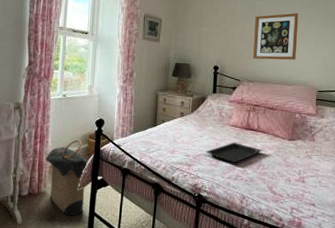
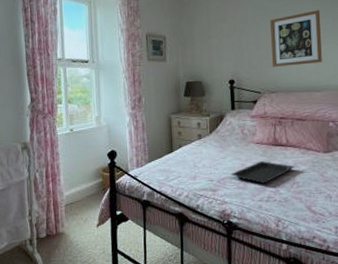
laundry hamper: present [45,140,89,216] -> none [59,175,106,255]

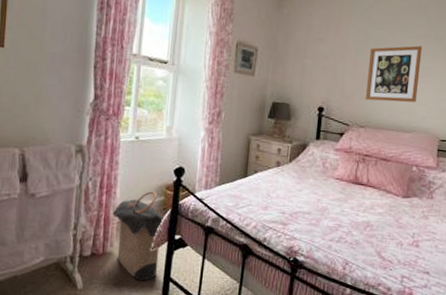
laundry hamper: none [59,175,106,255] -> present [112,191,165,281]
serving tray: present [231,161,295,184] -> none [305,199,371,223]

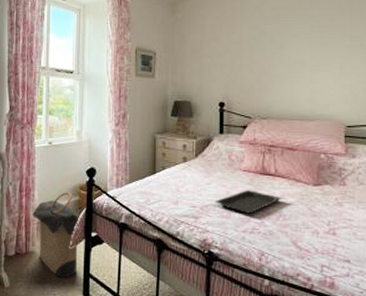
serving tray: none [305,199,371,223] -> present [215,190,282,214]
wall art: present [365,45,423,103] -> none [264,36,318,92]

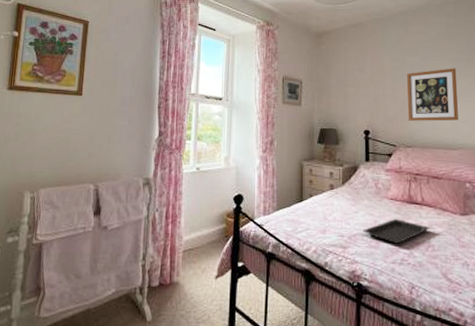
laundry hamper: present [32,192,81,278] -> none [178,219,227,311]
wall art: none [264,36,318,92] -> present [406,68,458,121]

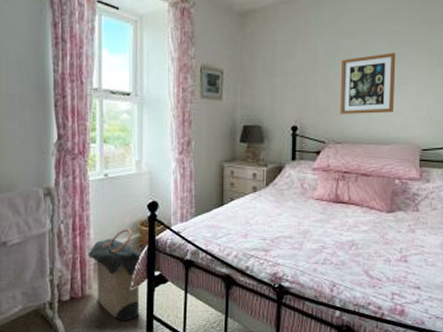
laundry hamper: none [178,219,227,311] -> present [88,229,142,321]
serving tray: present [363,219,430,244] -> none [286,220,355,244]

